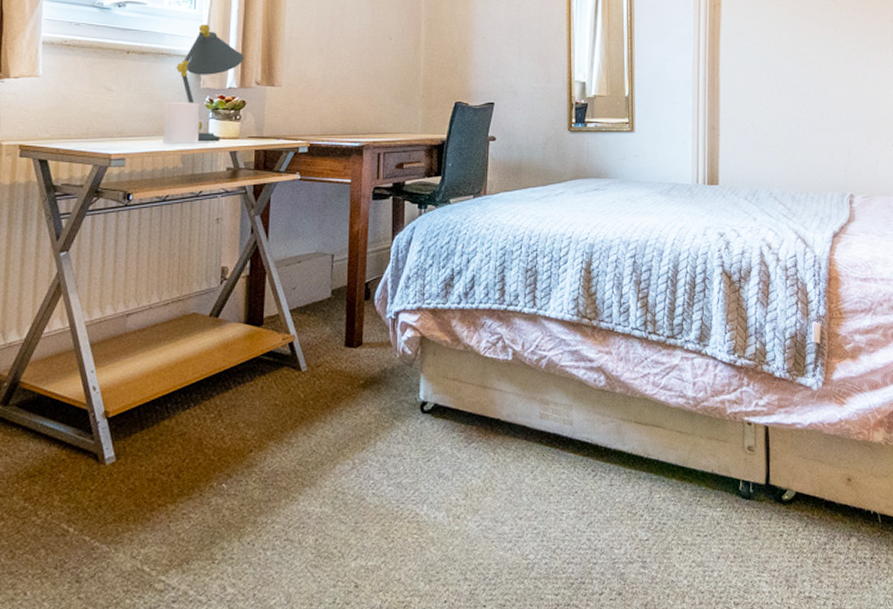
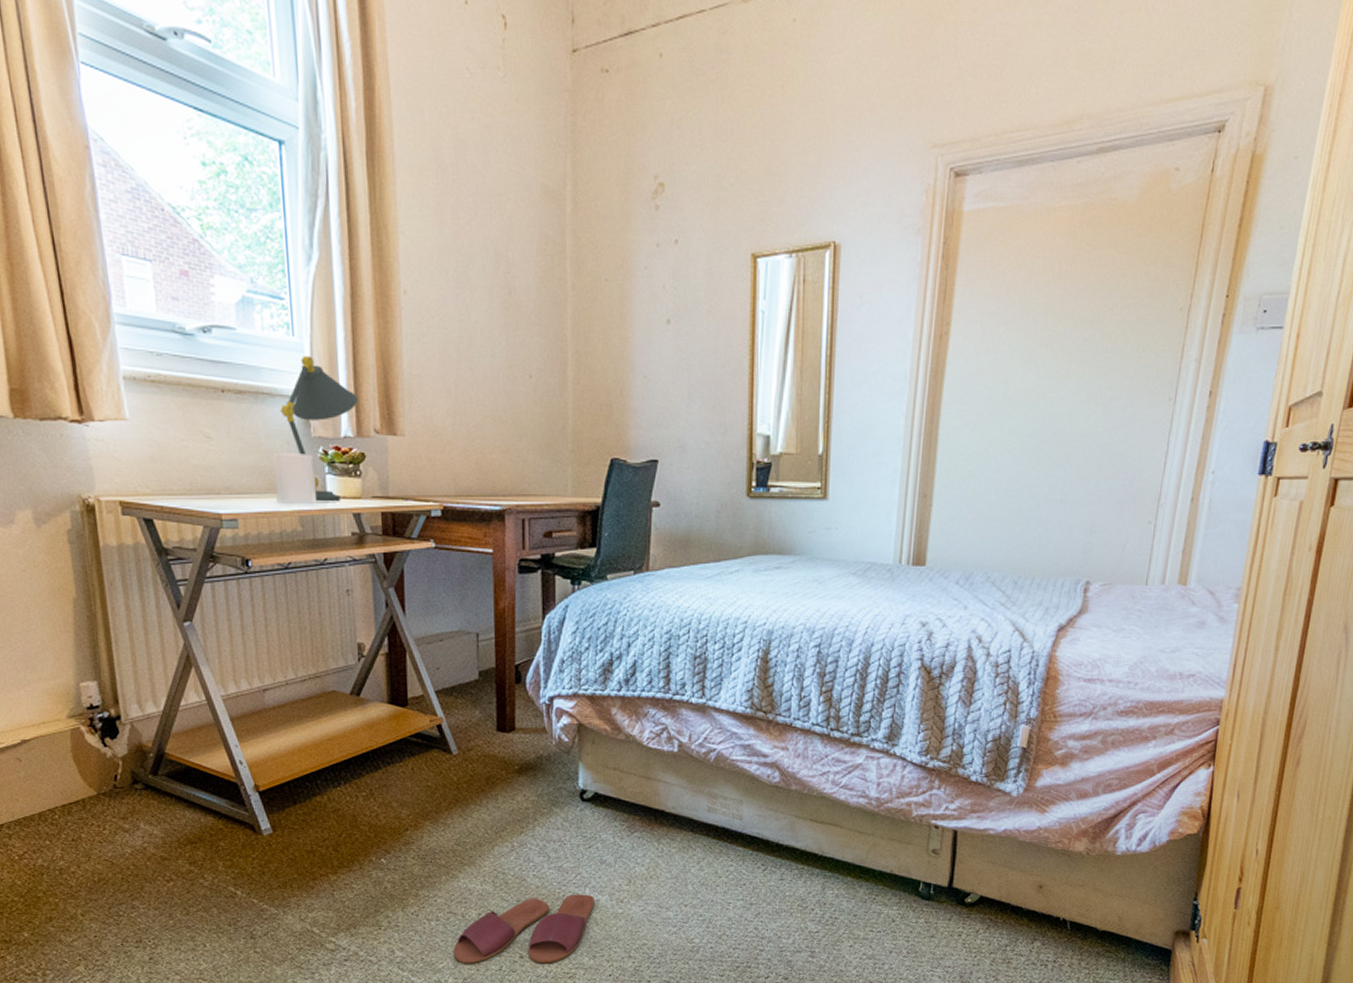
slippers: none [286,511,432,598] -> present [453,894,595,964]

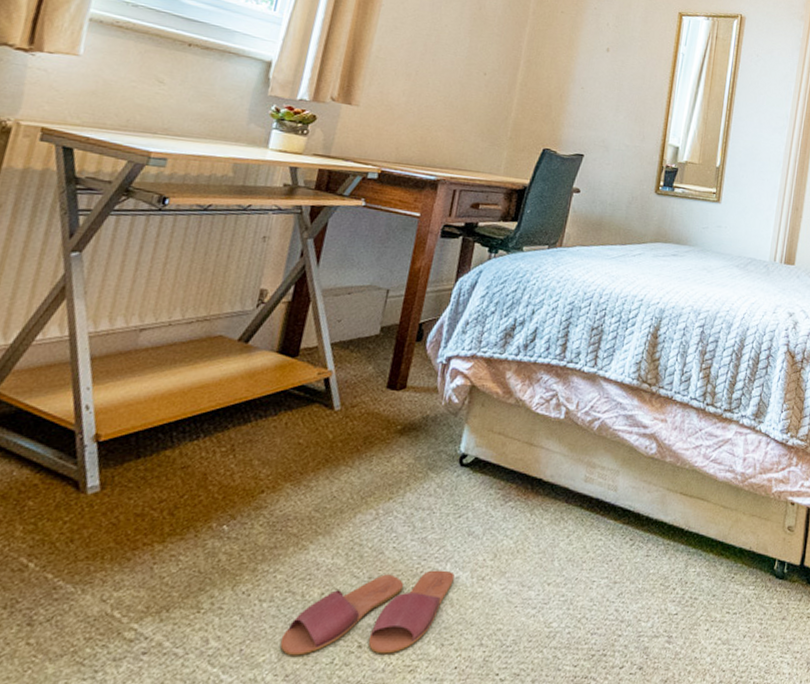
mug: present [273,452,317,505] -> none [214,103,266,155]
desk lamp: present [280,356,358,502] -> none [242,28,322,155]

